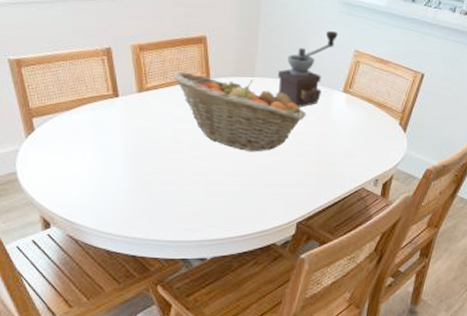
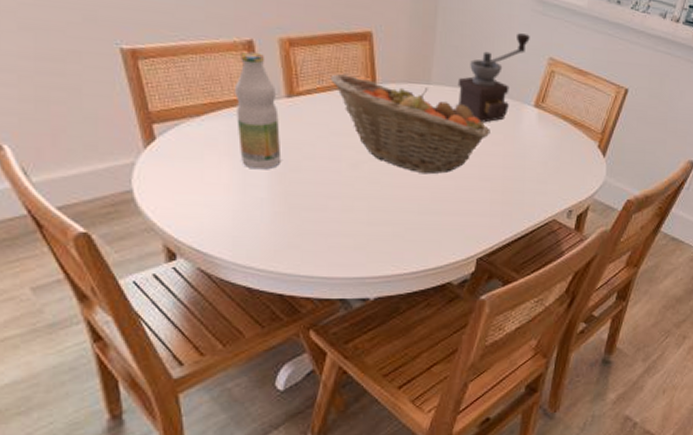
bottle: none [97,57,134,152] -> present [235,51,282,170]

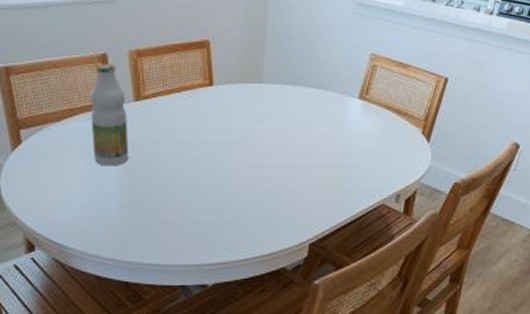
fruit basket: present [330,74,490,174] -> none [173,78,318,165]
coffee grinder: present [455,33,530,123] -> none [285,33,352,116]

